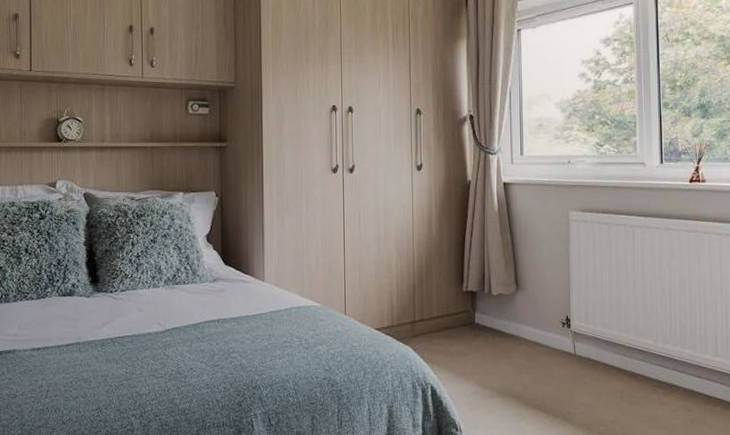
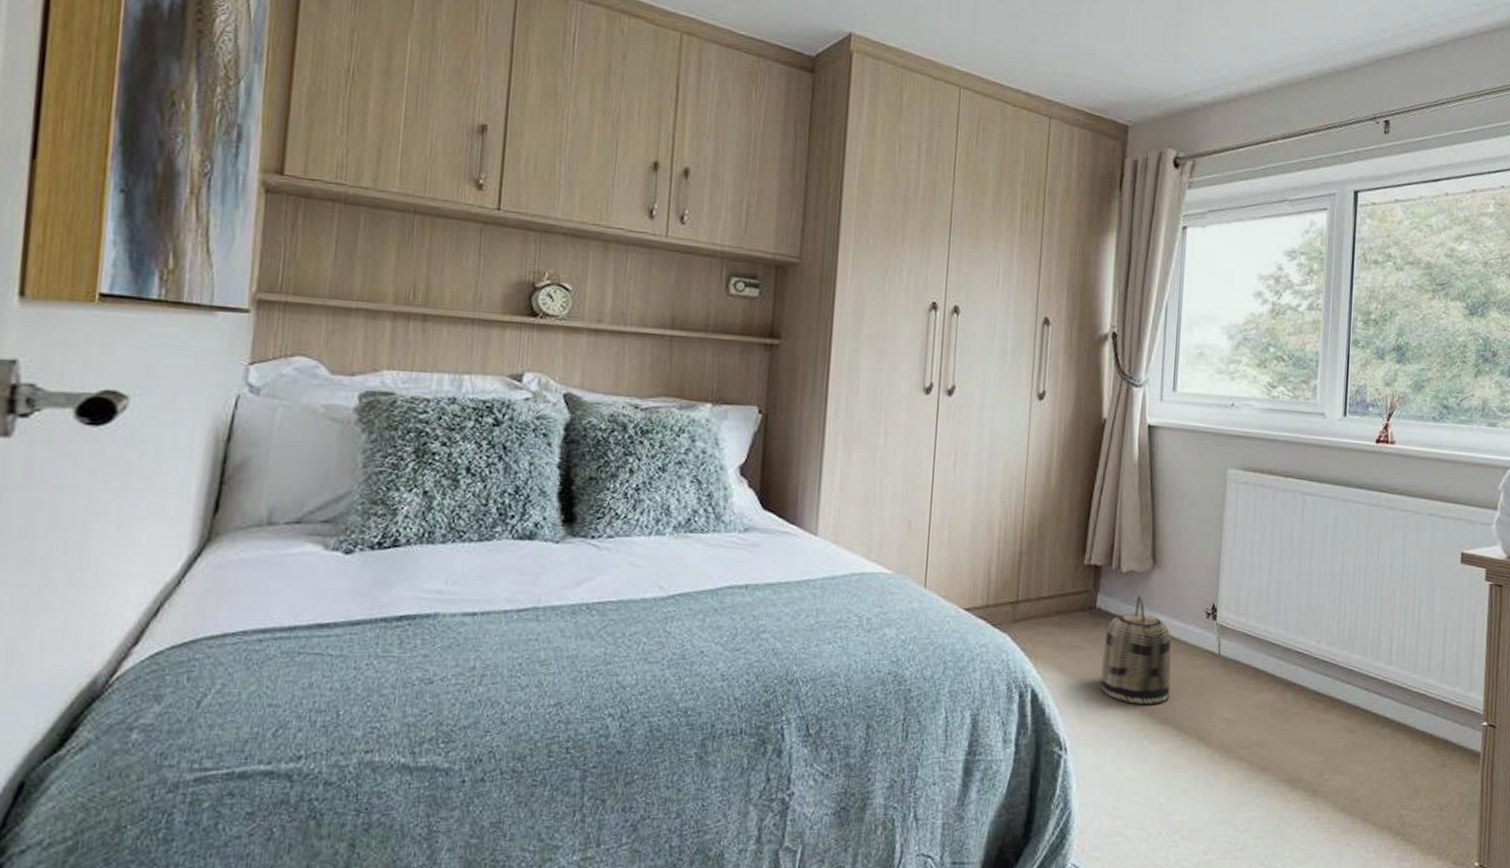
basket: none [483,312,539,395] -> present [1100,595,1172,704]

